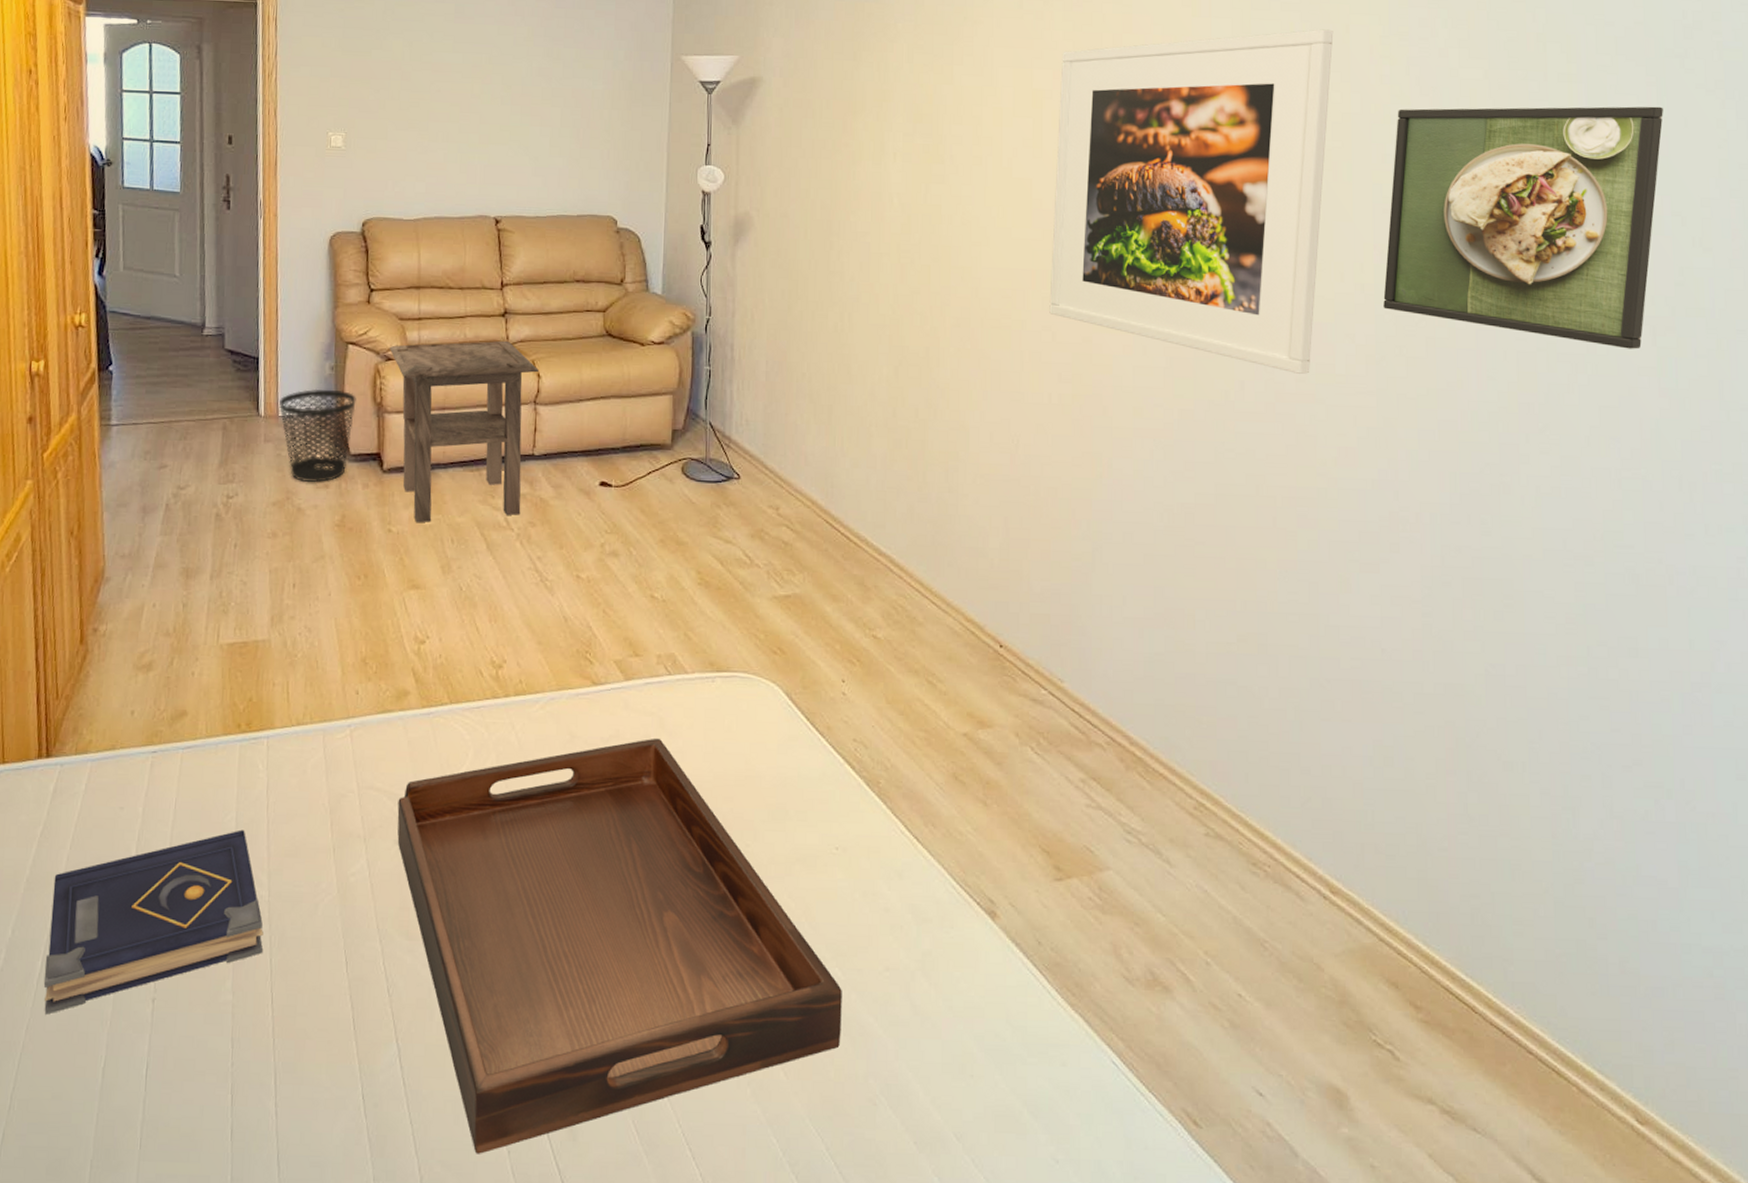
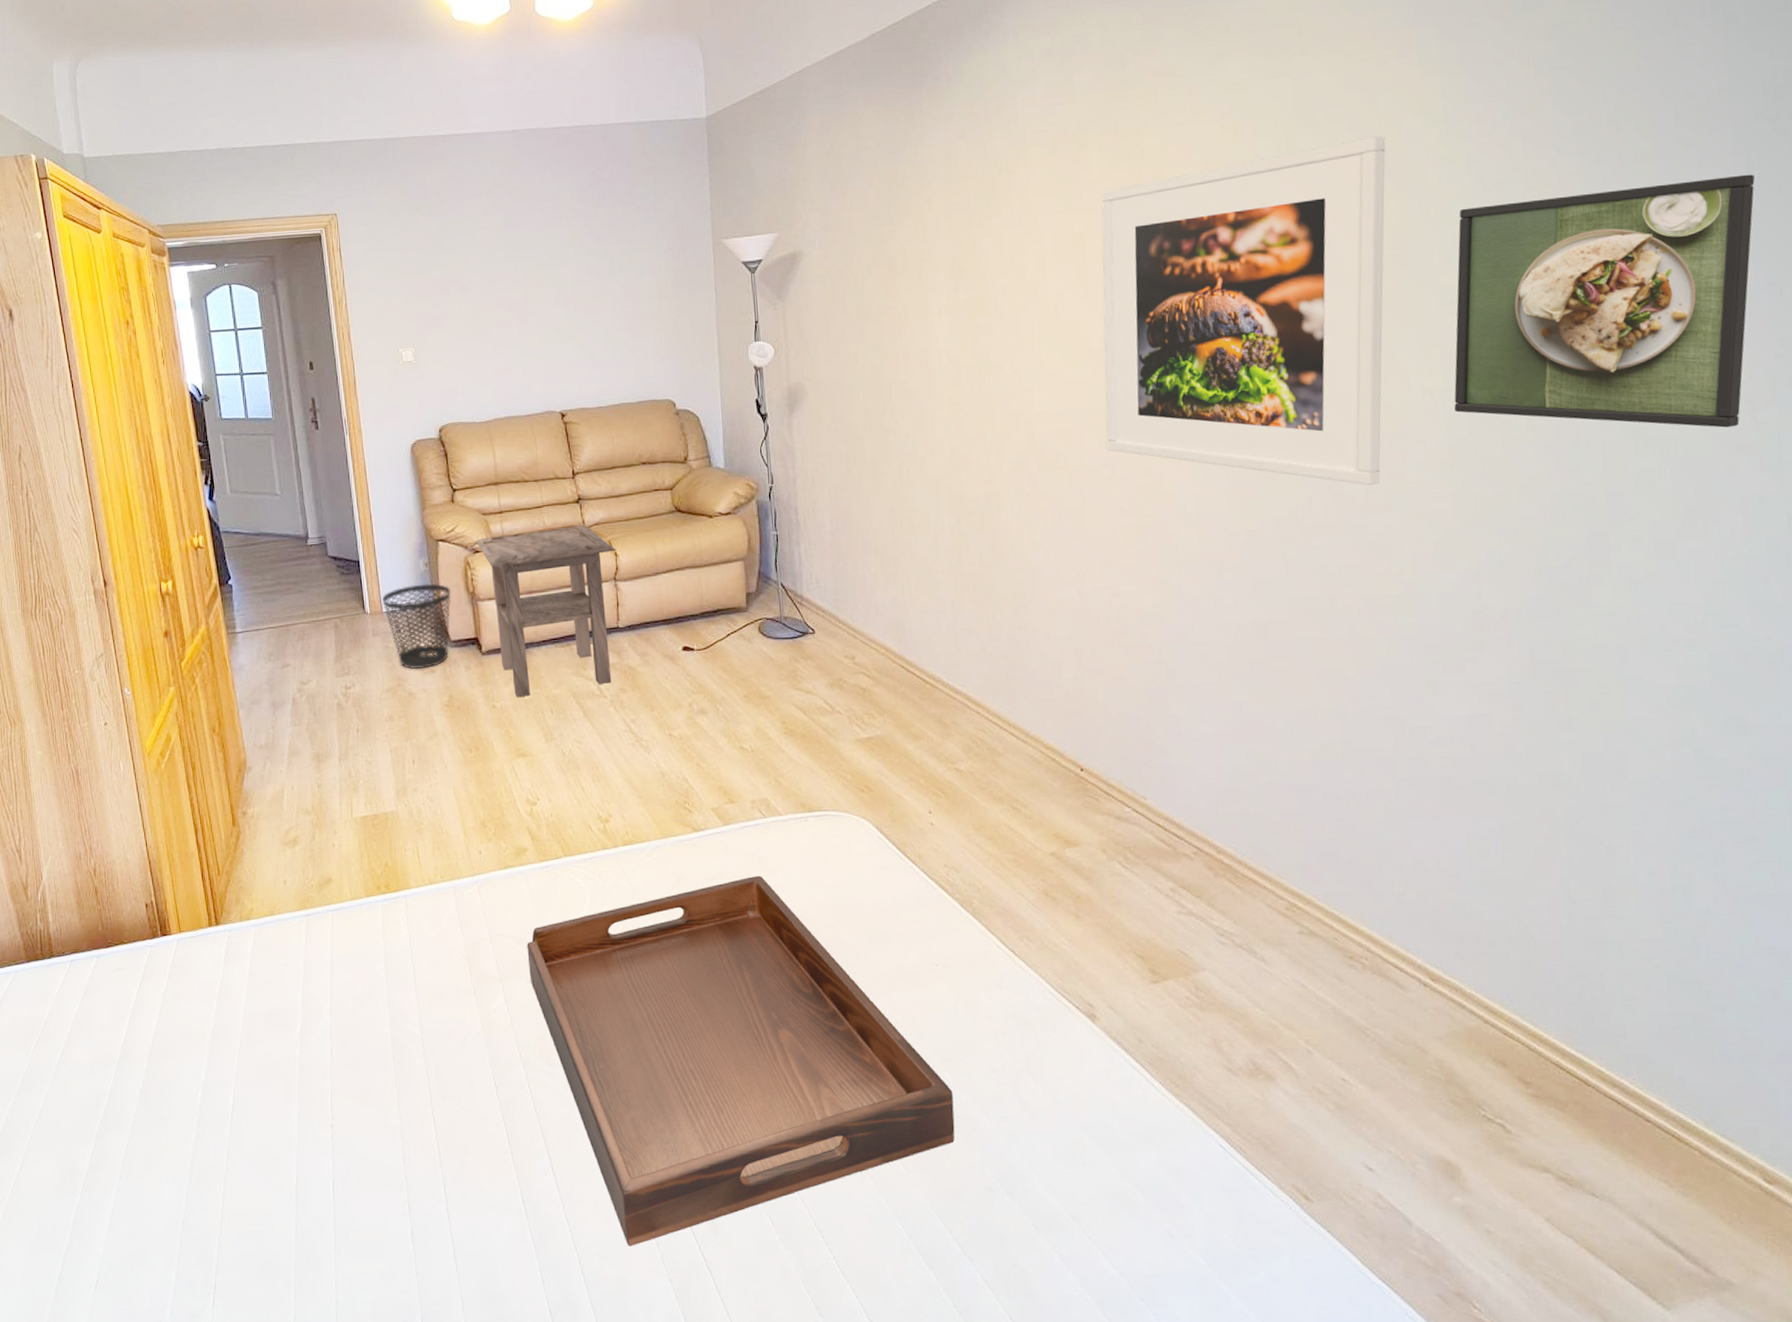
book: present [43,829,263,1015] -> none [235,978,421,1142]

